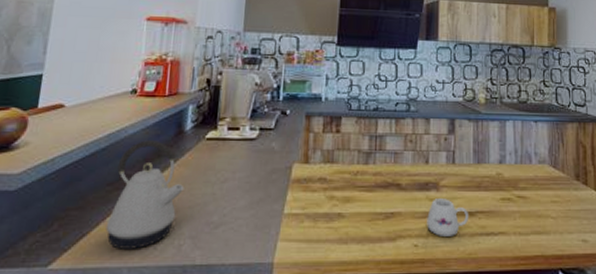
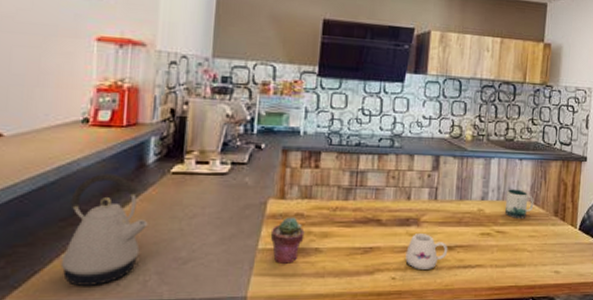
potted succulent: none [295,181,328,229] -> present [270,217,305,264]
mug: none [523,152,554,183] -> present [504,189,534,218]

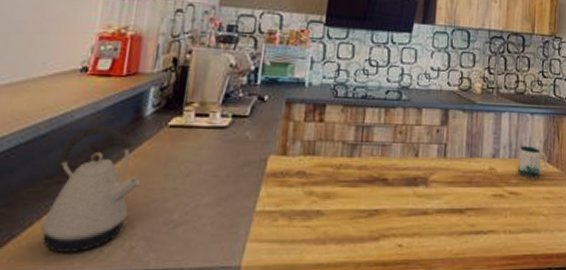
potted succulent: present [270,217,305,264] -> none [269,175,306,228]
mug: present [405,234,448,269] -> none [413,195,459,235]

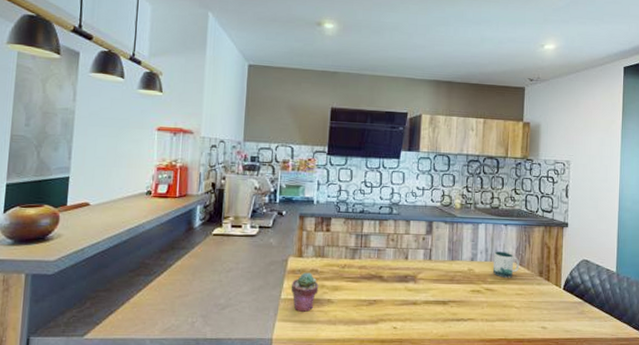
kettle: present [41,126,140,253] -> none [130,235,195,325]
potted succulent: none [269,175,306,228] -> present [290,272,319,312]

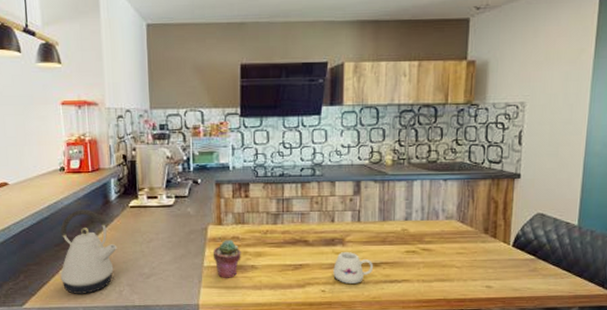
kettle: none [130,235,195,325] -> present [60,210,117,294]
mug: none [405,289,443,321] -> present [333,252,374,283]
mug: present [492,251,520,278] -> none [430,209,462,237]

